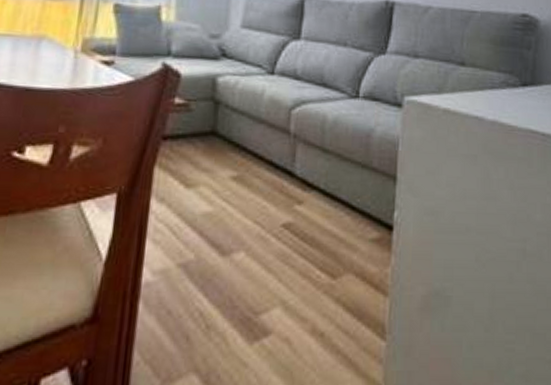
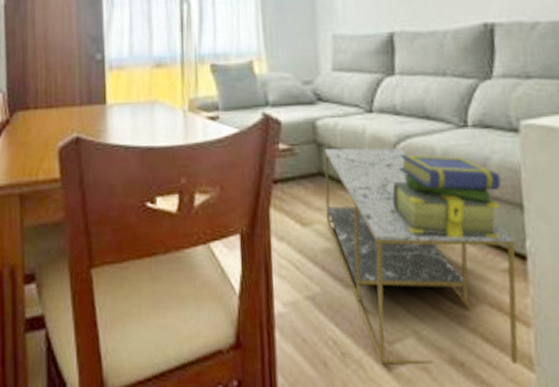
coffee table: none [212,108,385,337] -> present [324,147,519,365]
stack of books: none [280,119,381,208] -> present [392,154,501,238]

